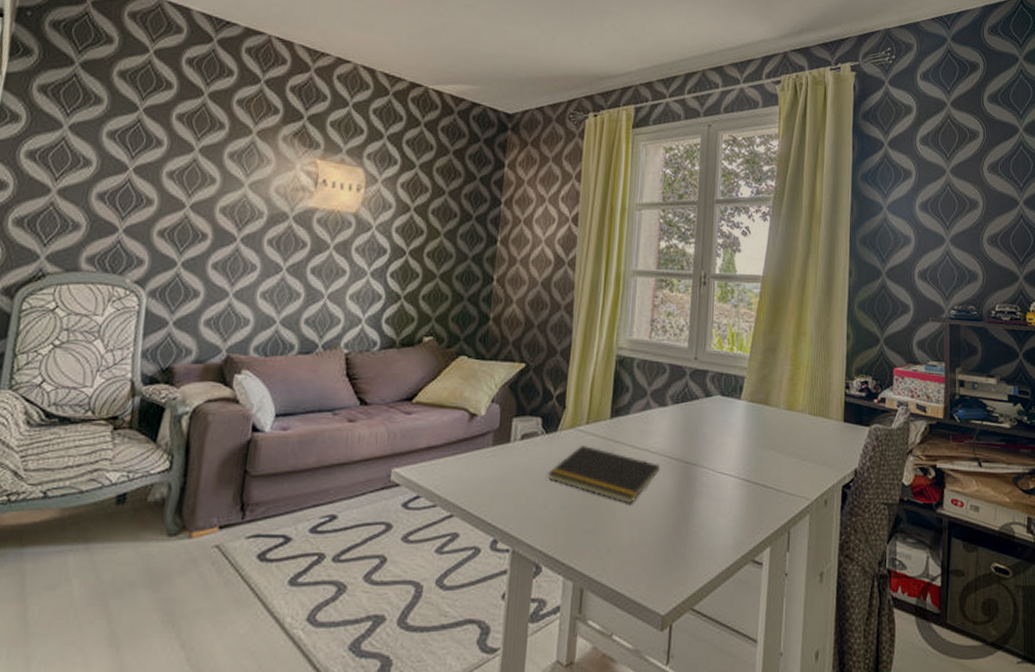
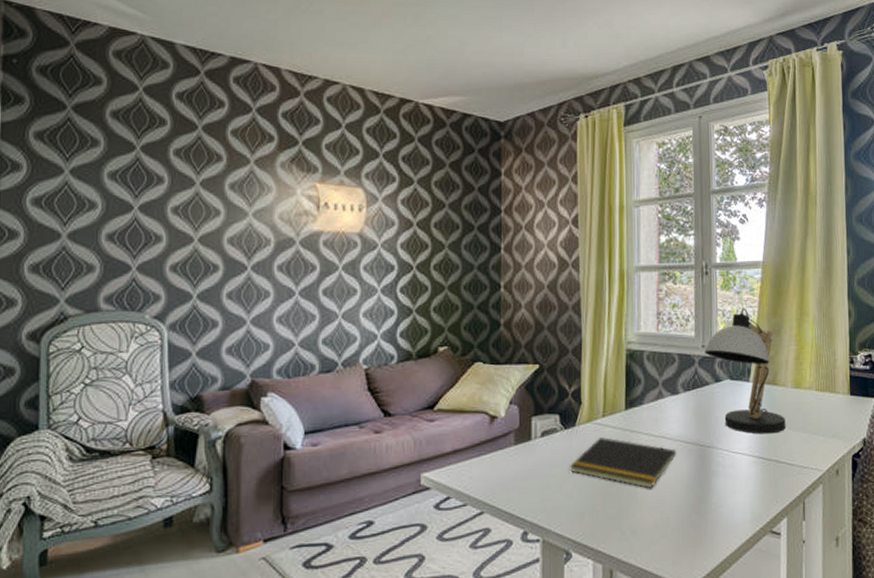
desk lamp: none [697,322,775,456] -> present [704,308,786,434]

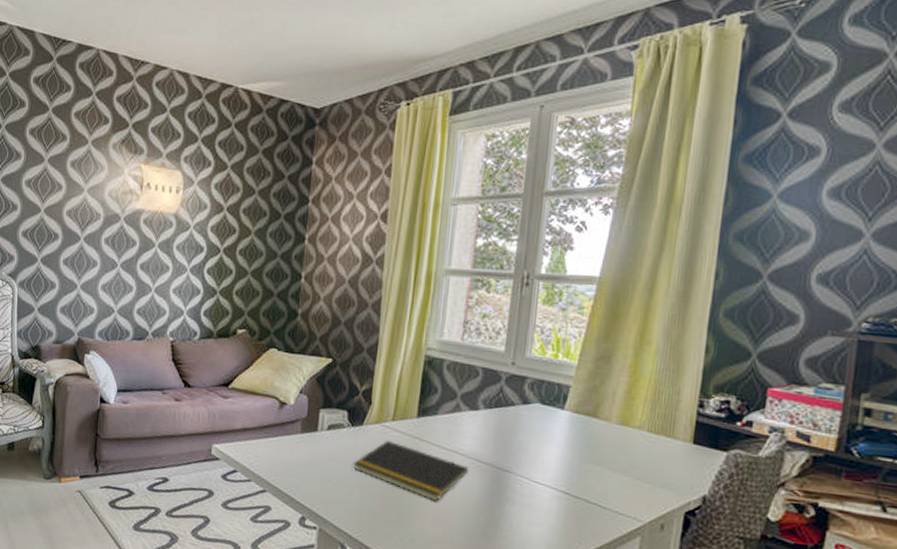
desk lamp: present [704,308,786,434] -> none [514,327,604,471]

